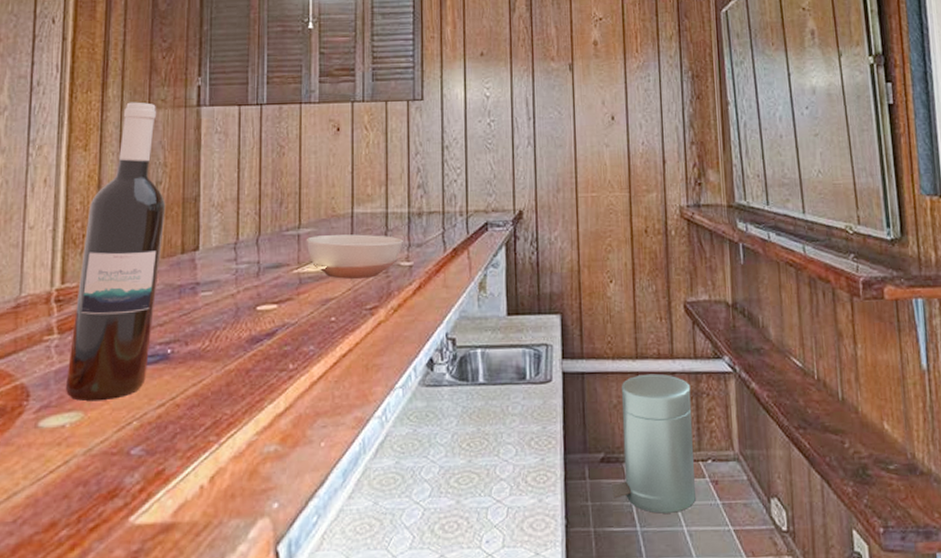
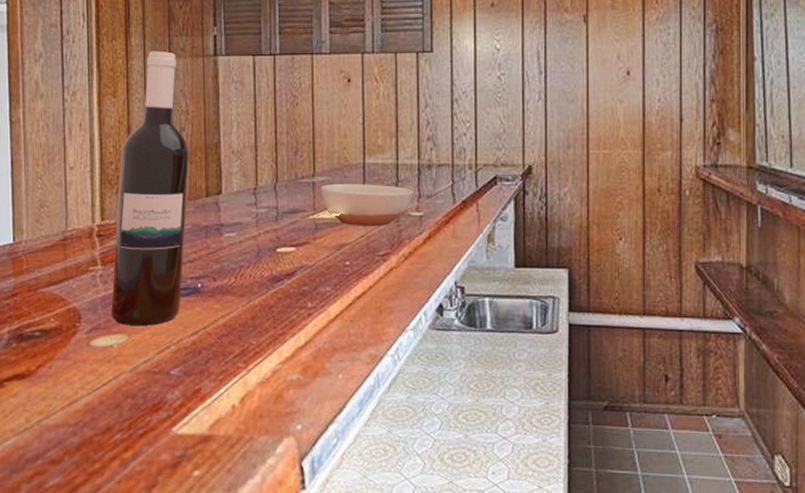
trash can: present [612,374,696,514] -> none [614,330,699,461]

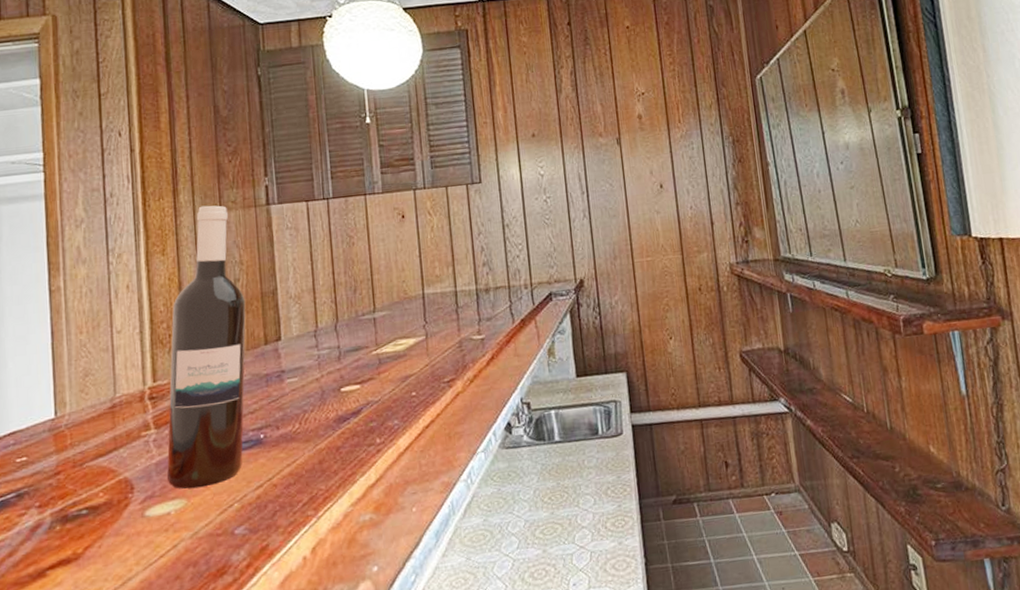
bowl: present [320,184,414,227] -> none [381,312,475,357]

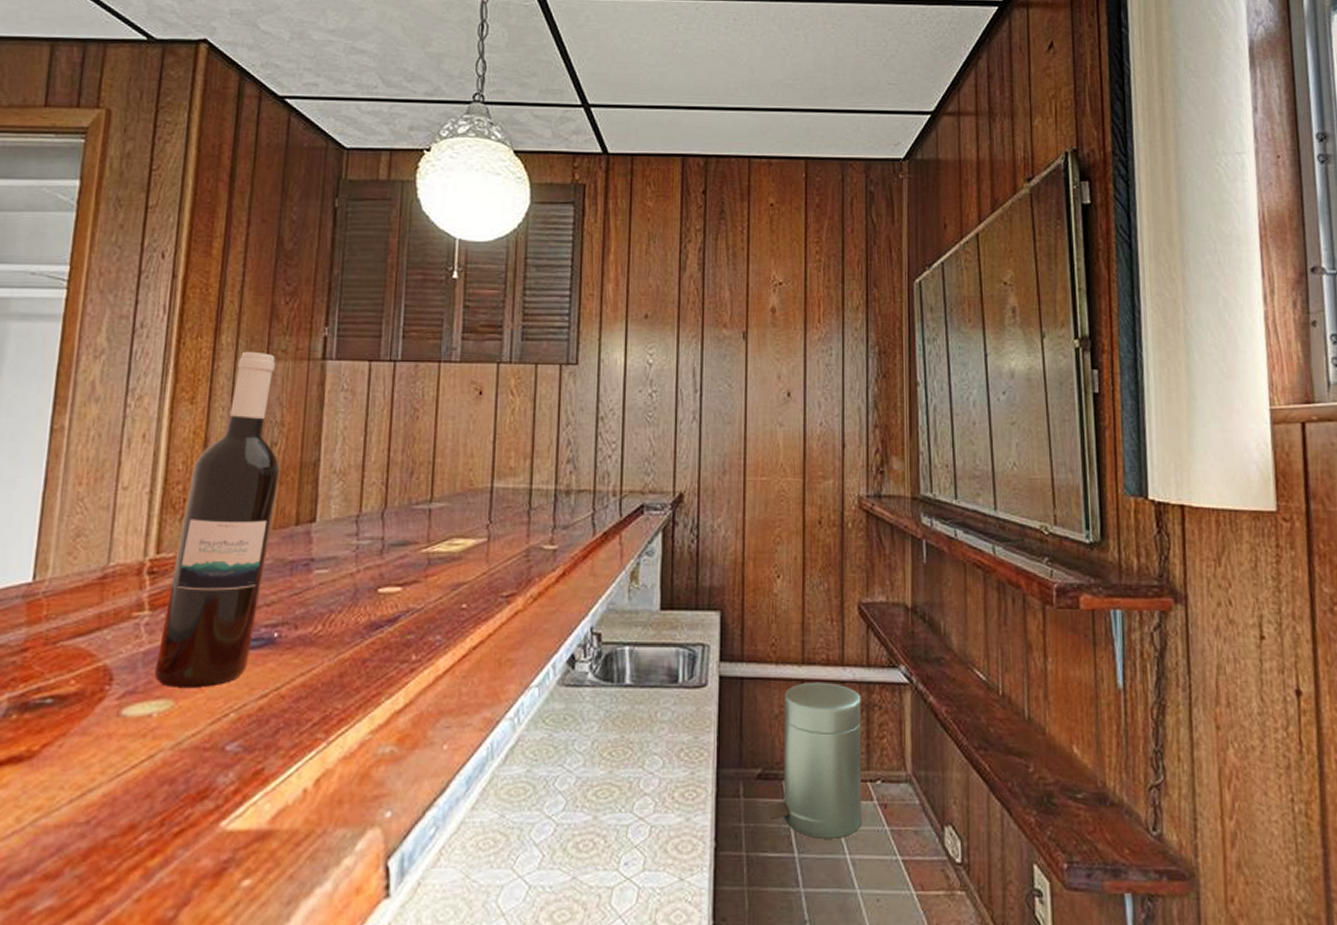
trash can: none [685,419,763,546] -> present [769,682,862,839]

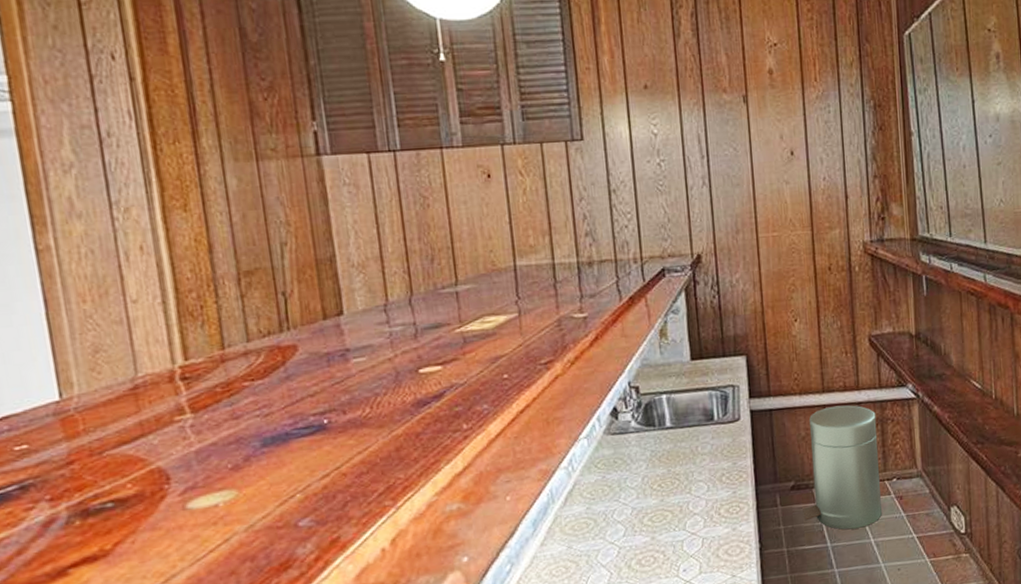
wine bottle: present [154,351,281,689] -> none [202,152,304,479]

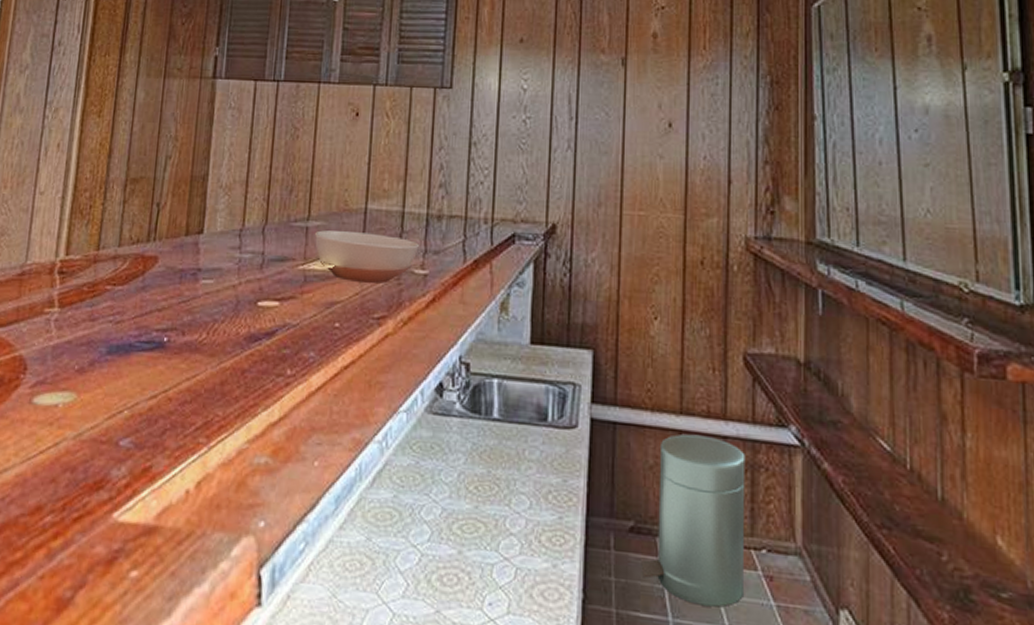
bowl: none [465,287,576,336] -> present [314,230,420,284]

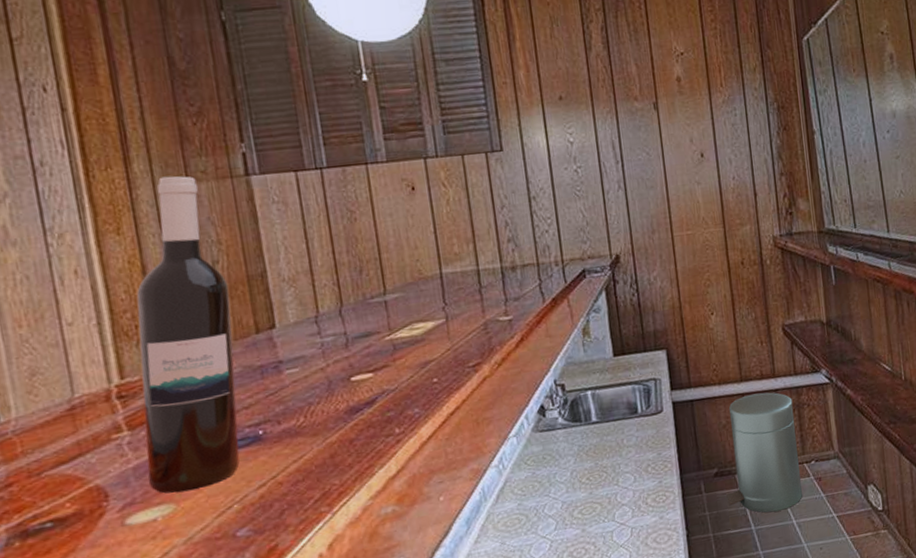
wine bottle: none [61,69,174,384] -> present [136,176,240,494]
bowl: present [314,230,420,284] -> none [394,293,500,341]

